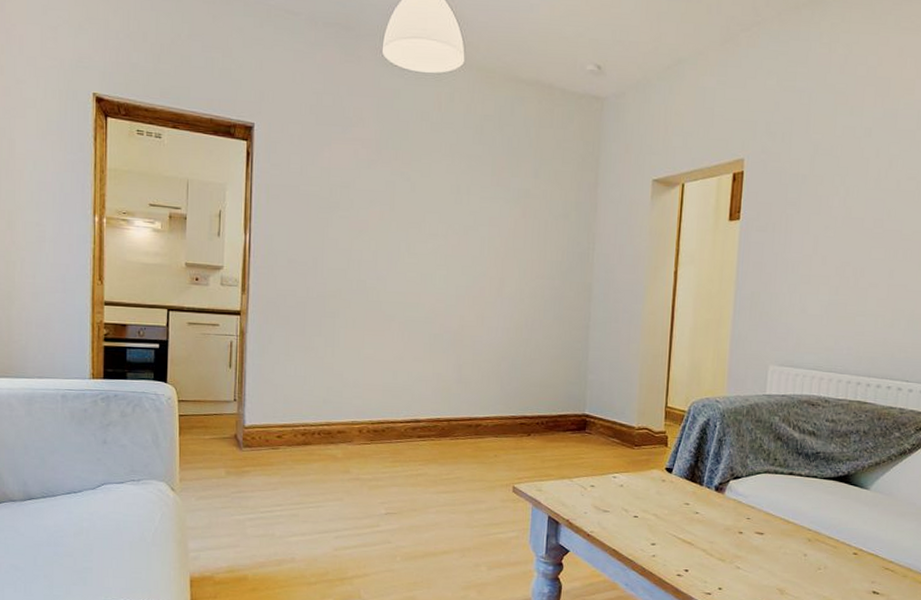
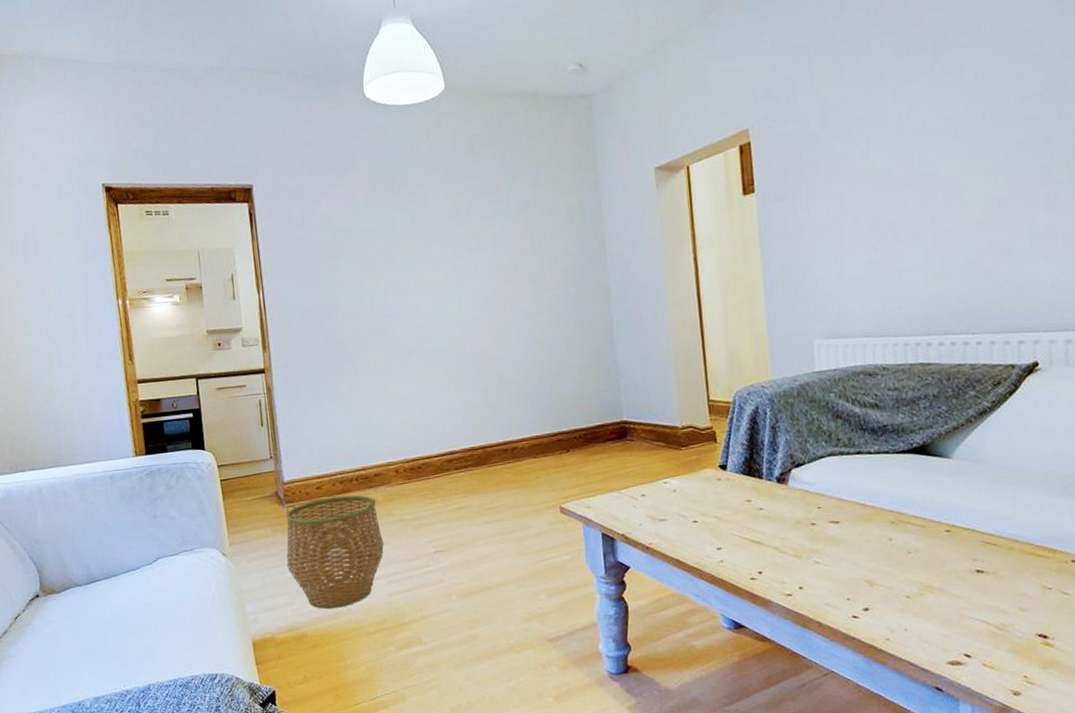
basket: none [236,447,338,555] -> present [286,495,385,609]

